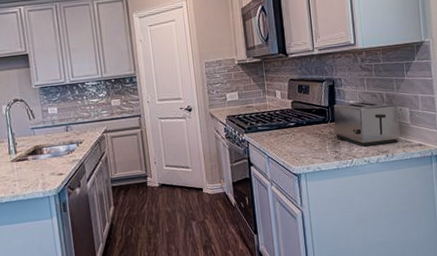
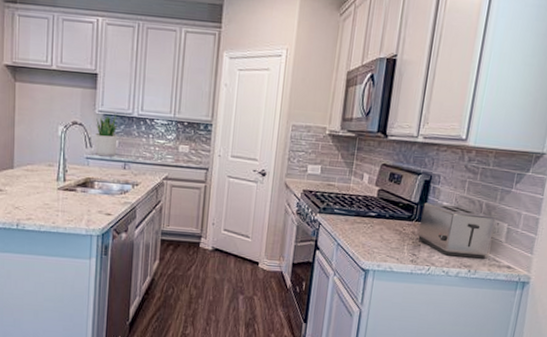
planter: none [34,86,58,125] -> present [95,114,118,157]

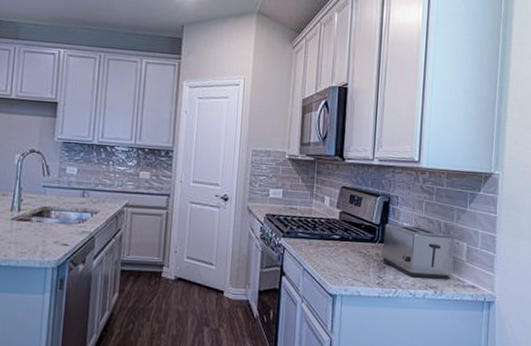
planter: present [95,114,118,157] -> none [53,142,77,185]

